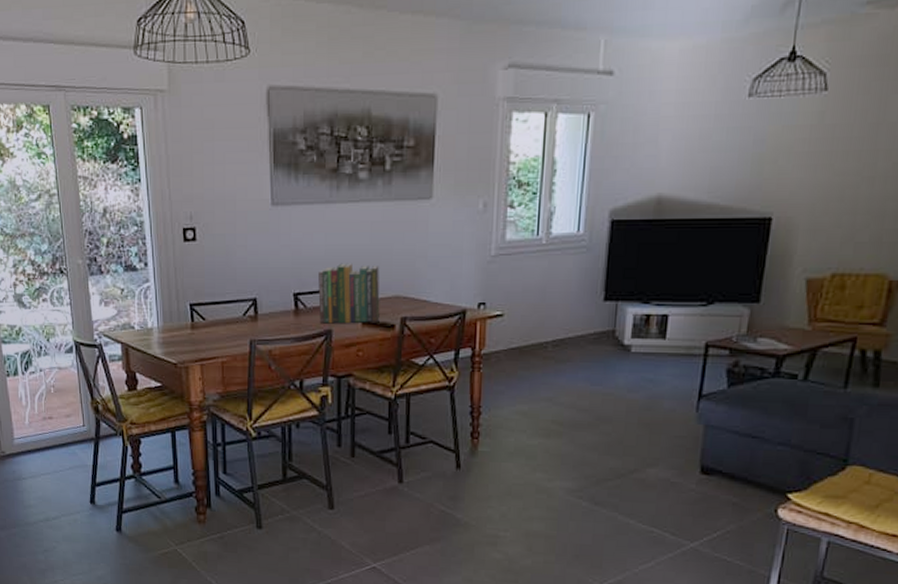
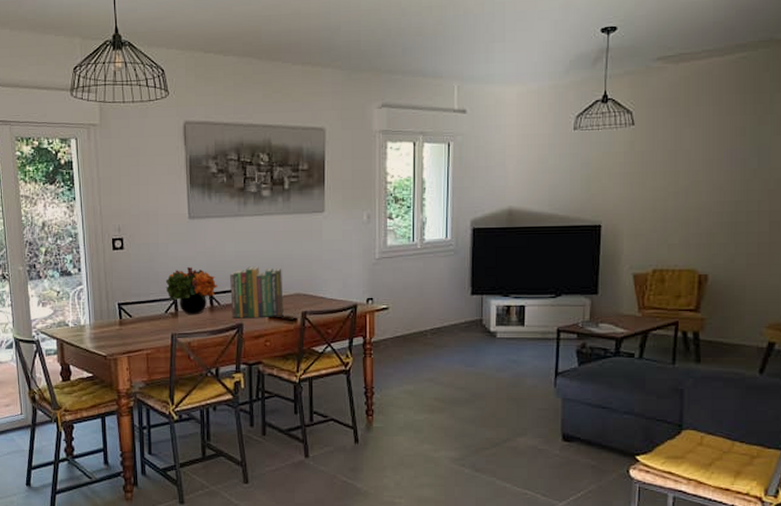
flower arrangement: none [243,263,305,319] -> present [165,267,218,315]

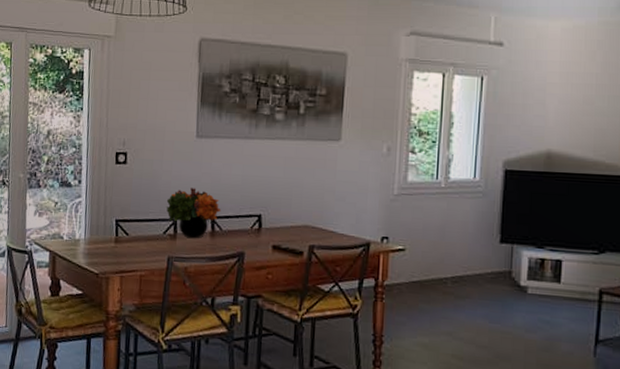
books: present [230,266,284,319] -> none [233,192,291,249]

